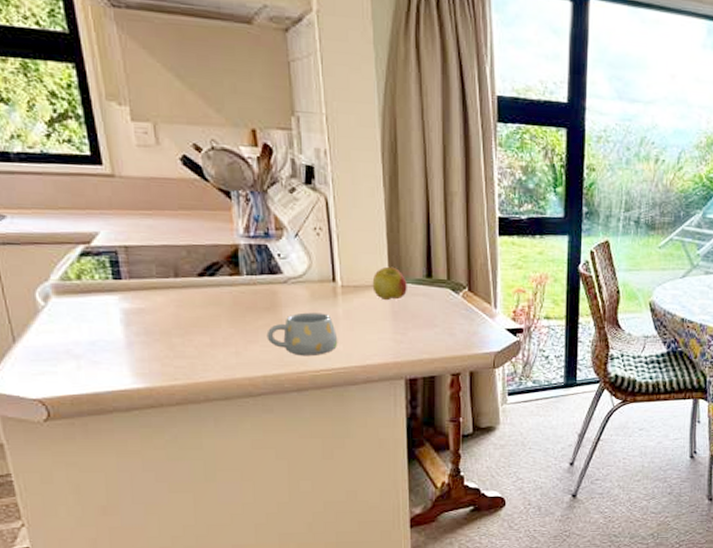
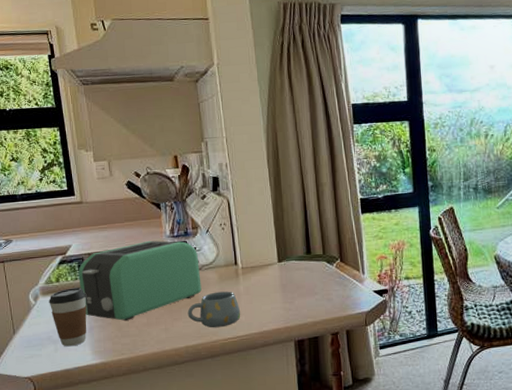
coffee cup: none [66,289,124,365] -> present [49,287,87,347]
toaster: none [110,238,287,338] -> present [78,240,202,321]
apple: present [372,266,407,301] -> none [265,248,292,277]

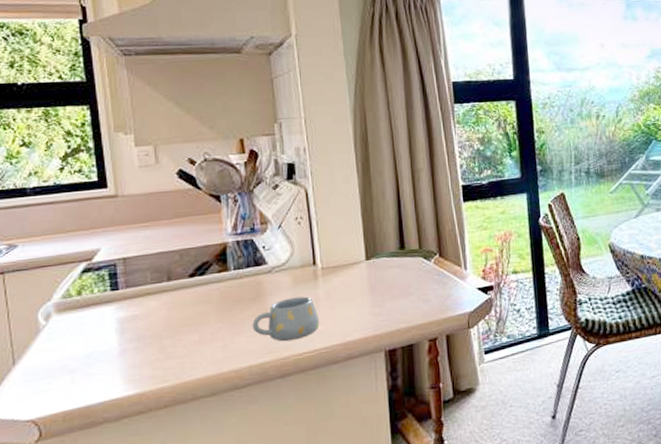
coffee cup: present [49,287,87,347] -> none [65,301,118,377]
toaster: present [78,240,202,321] -> none [108,239,271,339]

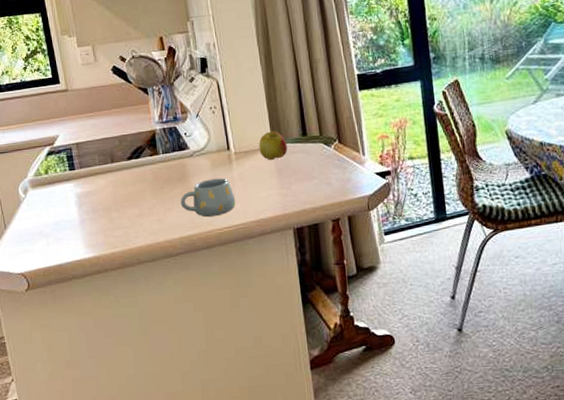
apple: none [350,243,383,277] -> present [258,130,288,161]

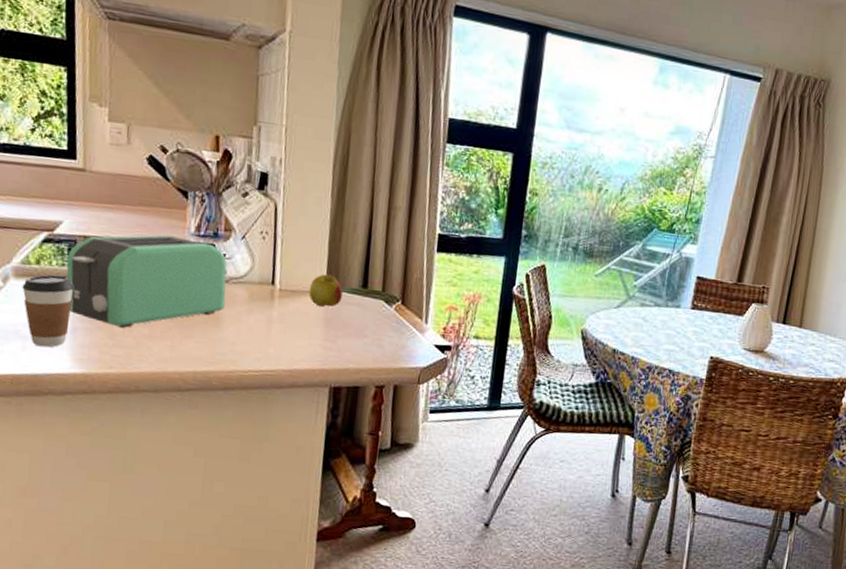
coffee cup: none [38,179,78,241] -> present [22,274,73,347]
toaster: none [67,127,194,212] -> present [66,234,227,328]
mug: present [180,178,236,218] -> none [202,312,270,357]

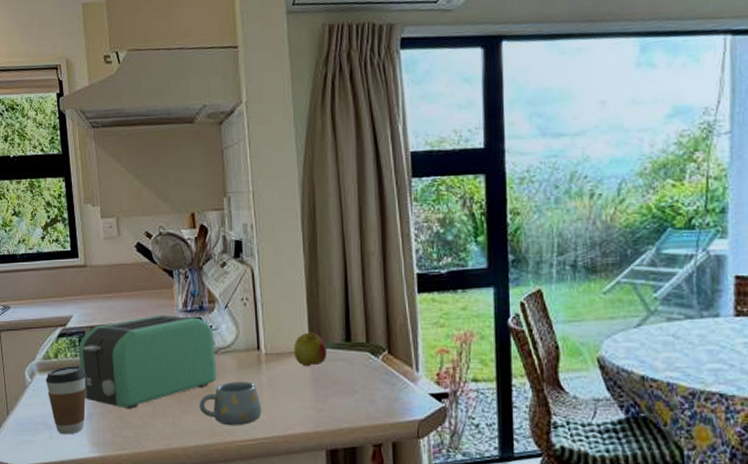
mug: none [202,312,270,357] -> present [199,382,262,426]

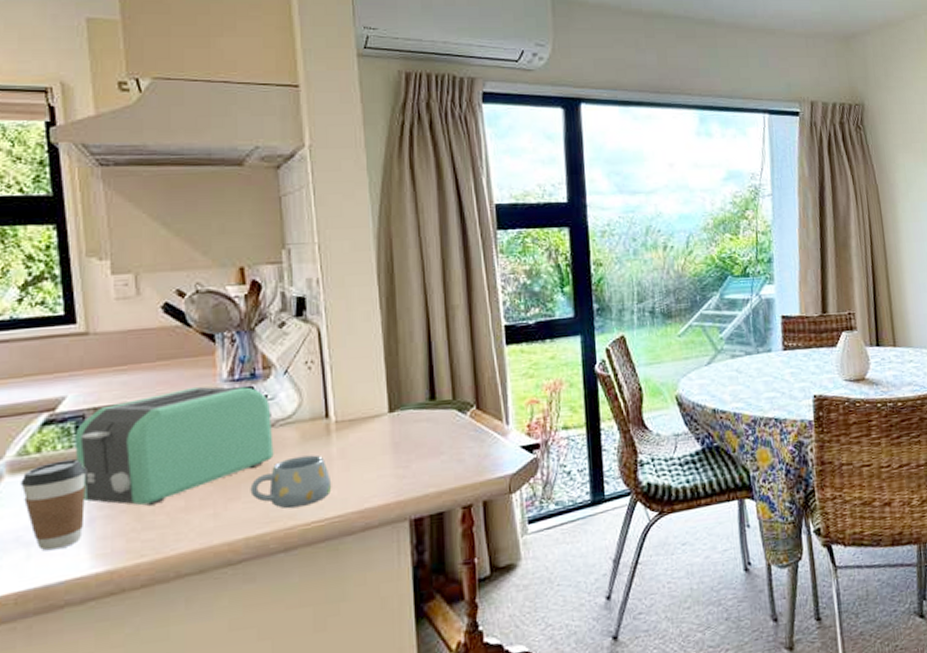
apple: present [293,332,327,367] -> none [370,393,409,432]

